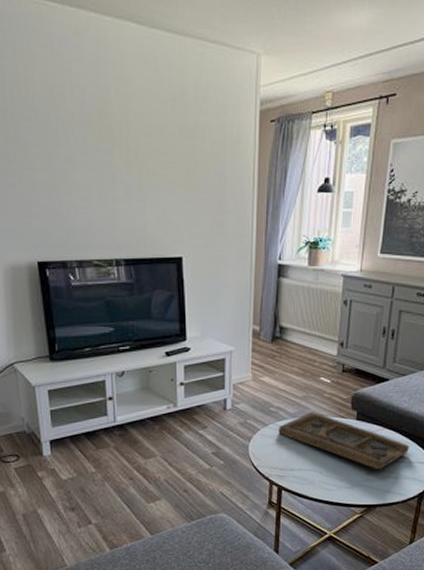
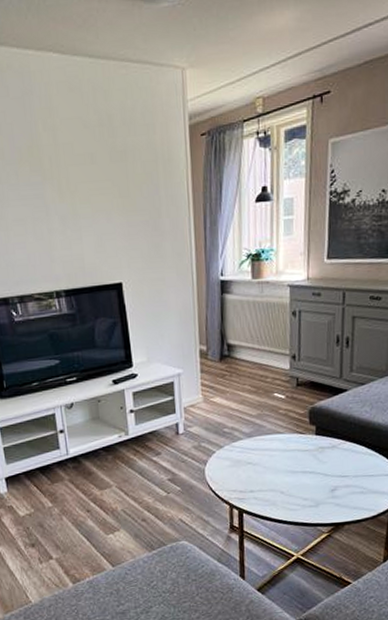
decorative tray: present [278,411,410,470] -> none [234,429,376,486]

